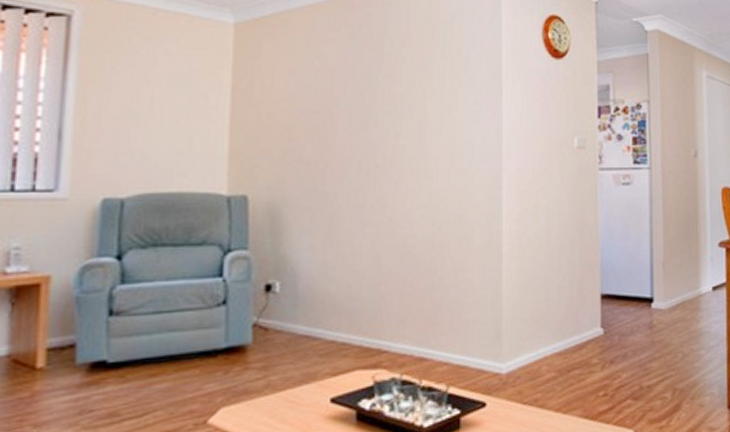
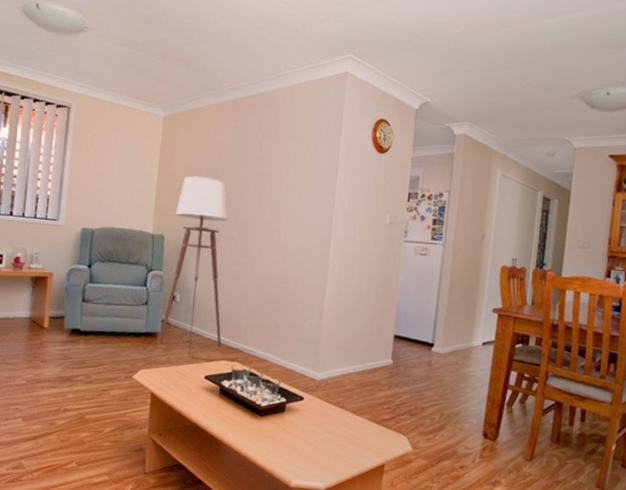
floor lamp: none [250,106,354,371] -> present [159,176,228,355]

